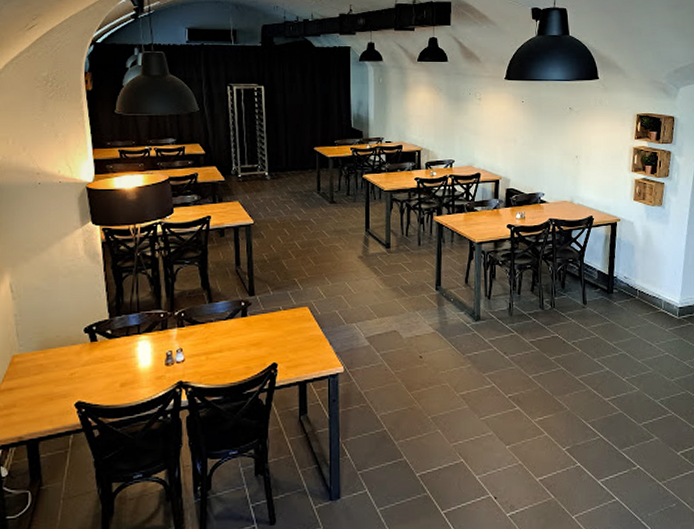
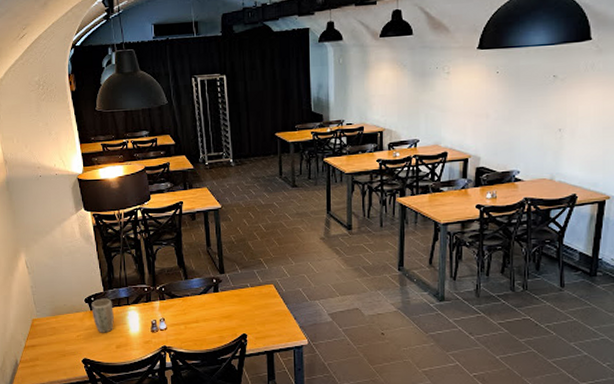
plant pot: none [92,327,120,369] -> present [91,298,114,333]

